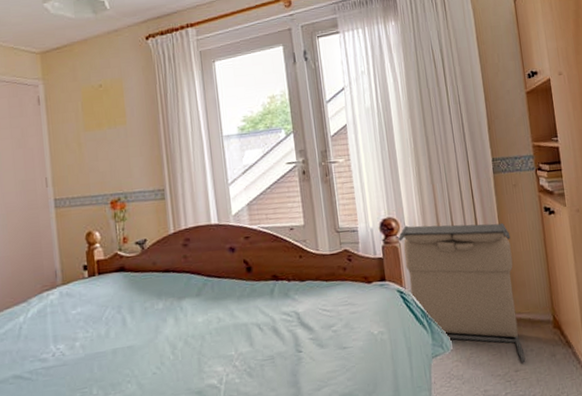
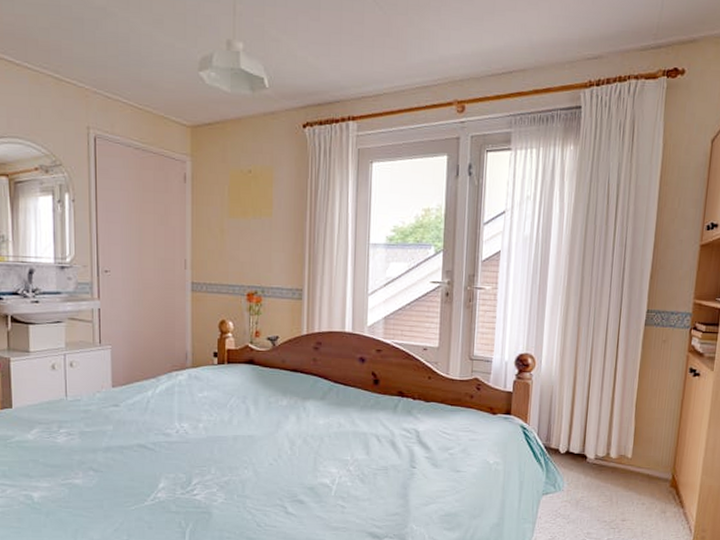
laundry hamper: present [398,223,526,363] -> none [532,364,648,515]

